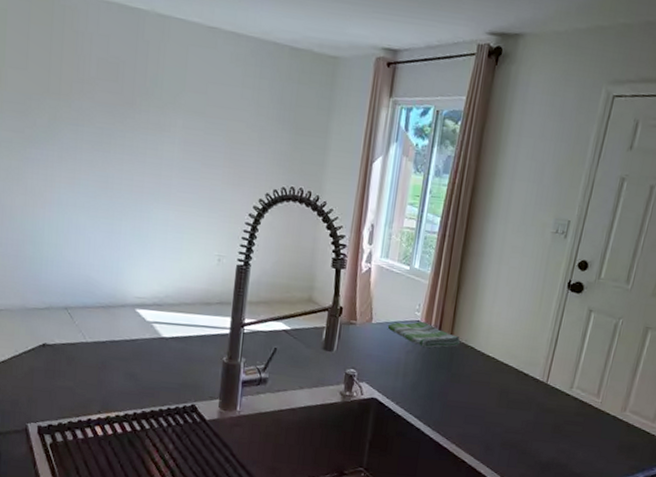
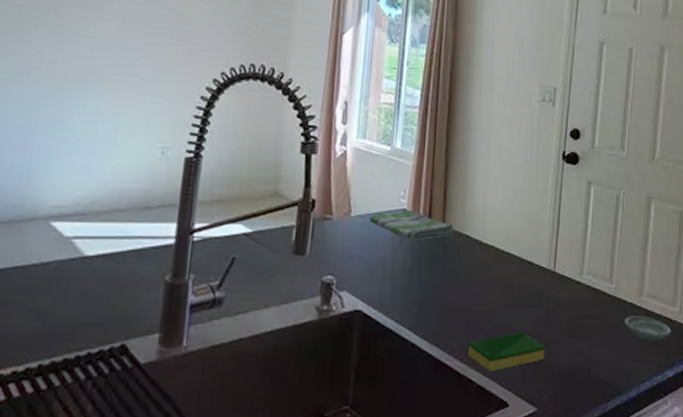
dish sponge: none [463,429,530,457] -> present [468,332,545,371]
saucer: none [605,426,648,449] -> present [624,316,672,341]

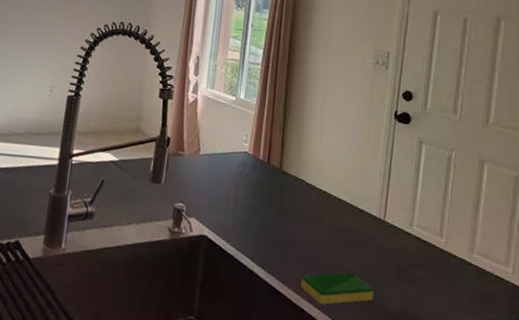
dish towel: present [369,210,455,242] -> none [215,153,291,181]
saucer: present [624,316,672,341] -> none [454,270,504,298]

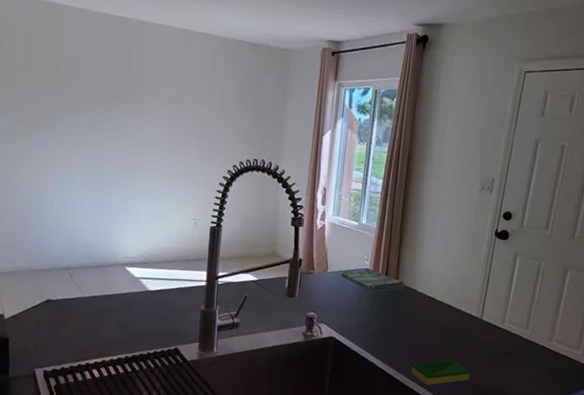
dish towel: none [215,153,291,181] -> present [341,269,405,292]

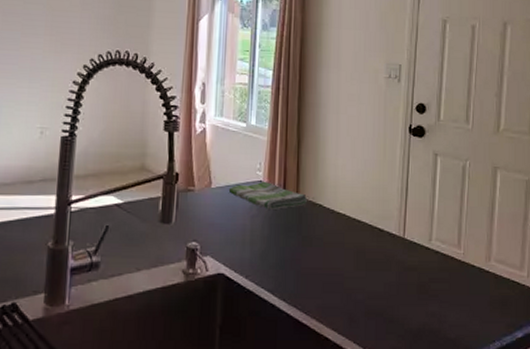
dish sponge: present [411,360,470,385] -> none [324,294,397,330]

